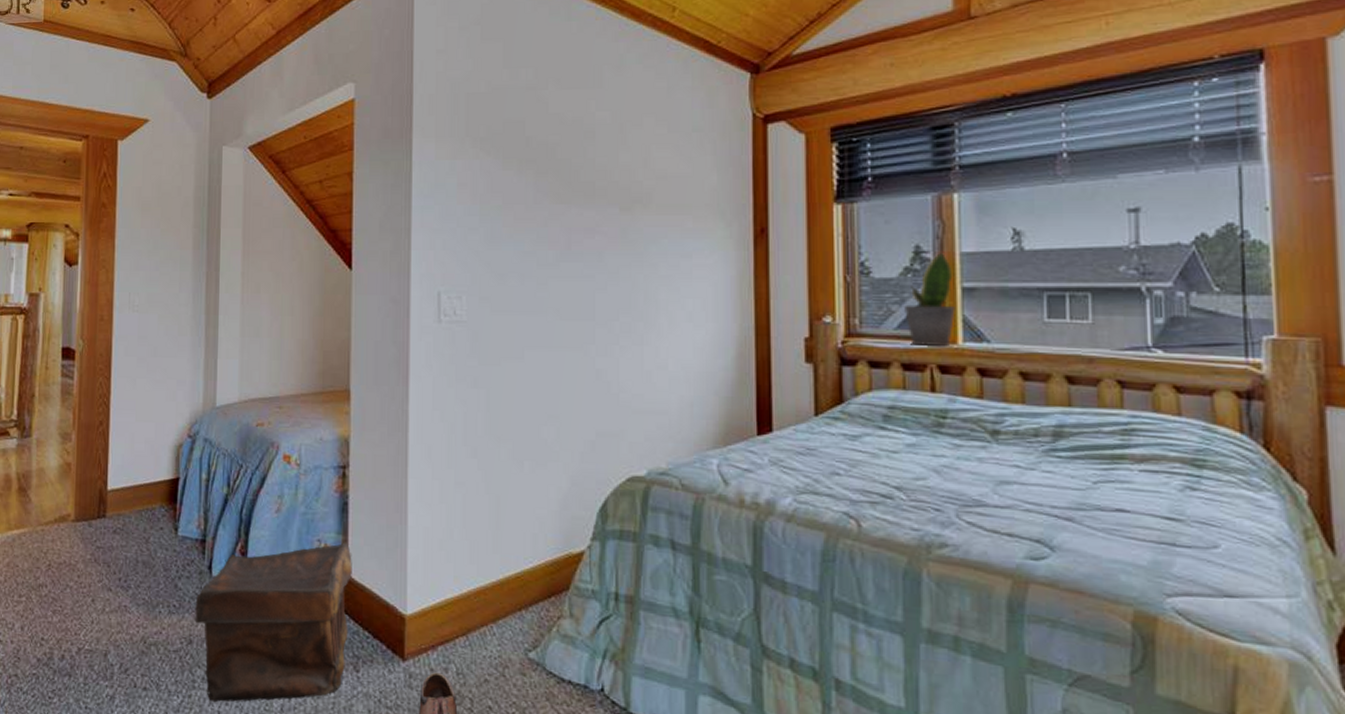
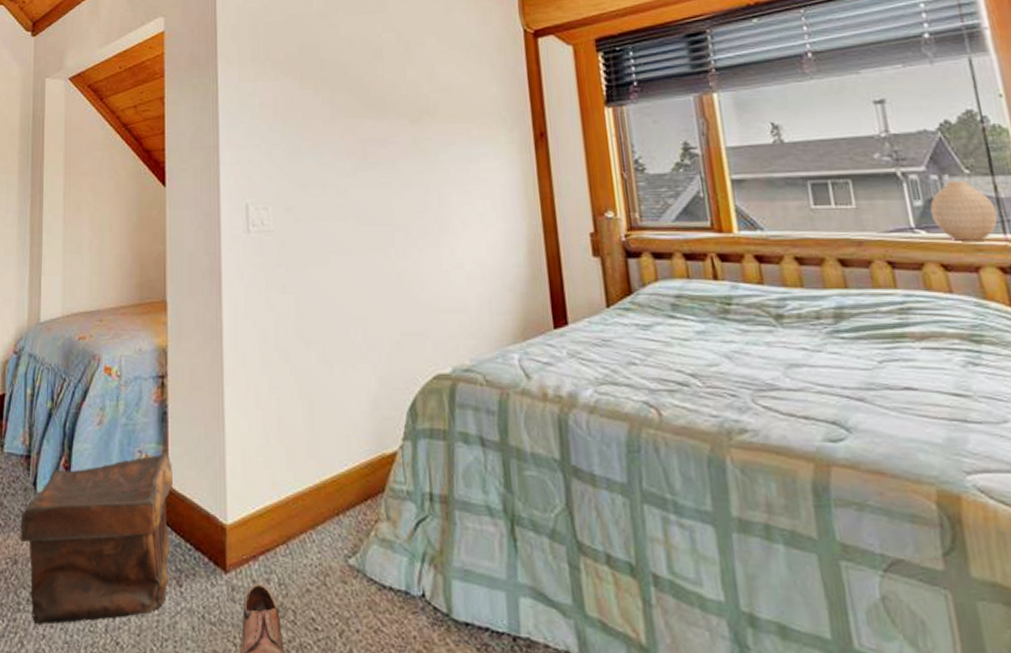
potted plant: present [903,252,956,346] -> none [678,147,728,236]
vase: none [1172,300,1242,363] -> present [930,181,998,241]

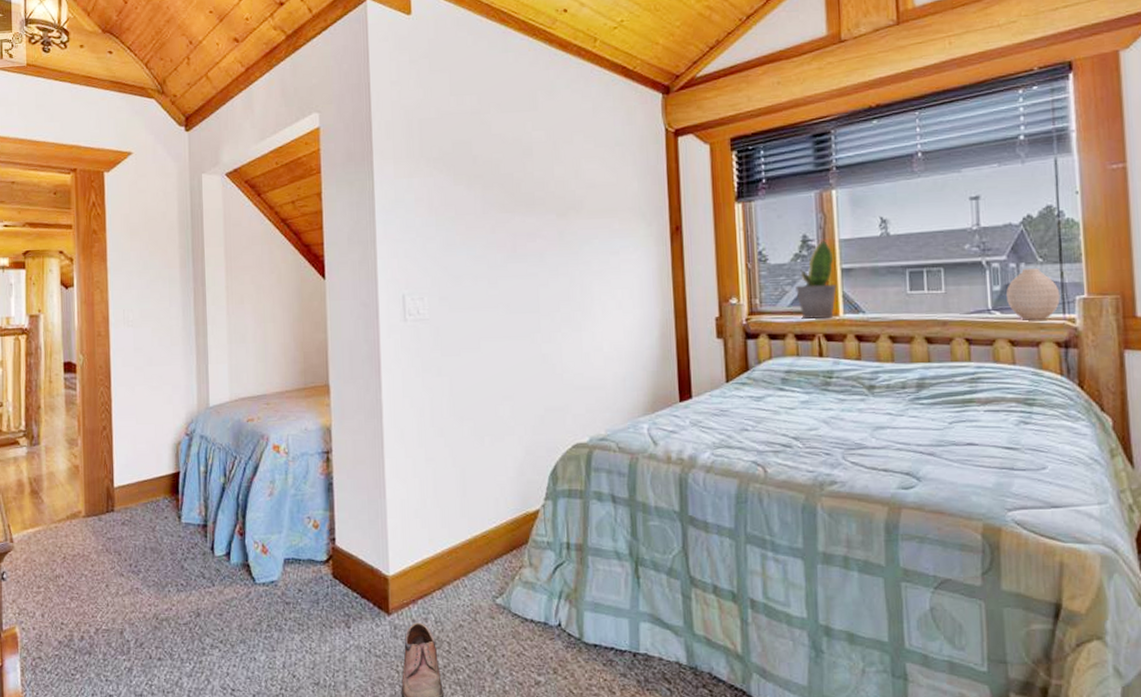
pouch: present [20,452,173,625] -> none [201,517,340,664]
potted plant: none [678,147,728,236] -> present [794,239,837,319]

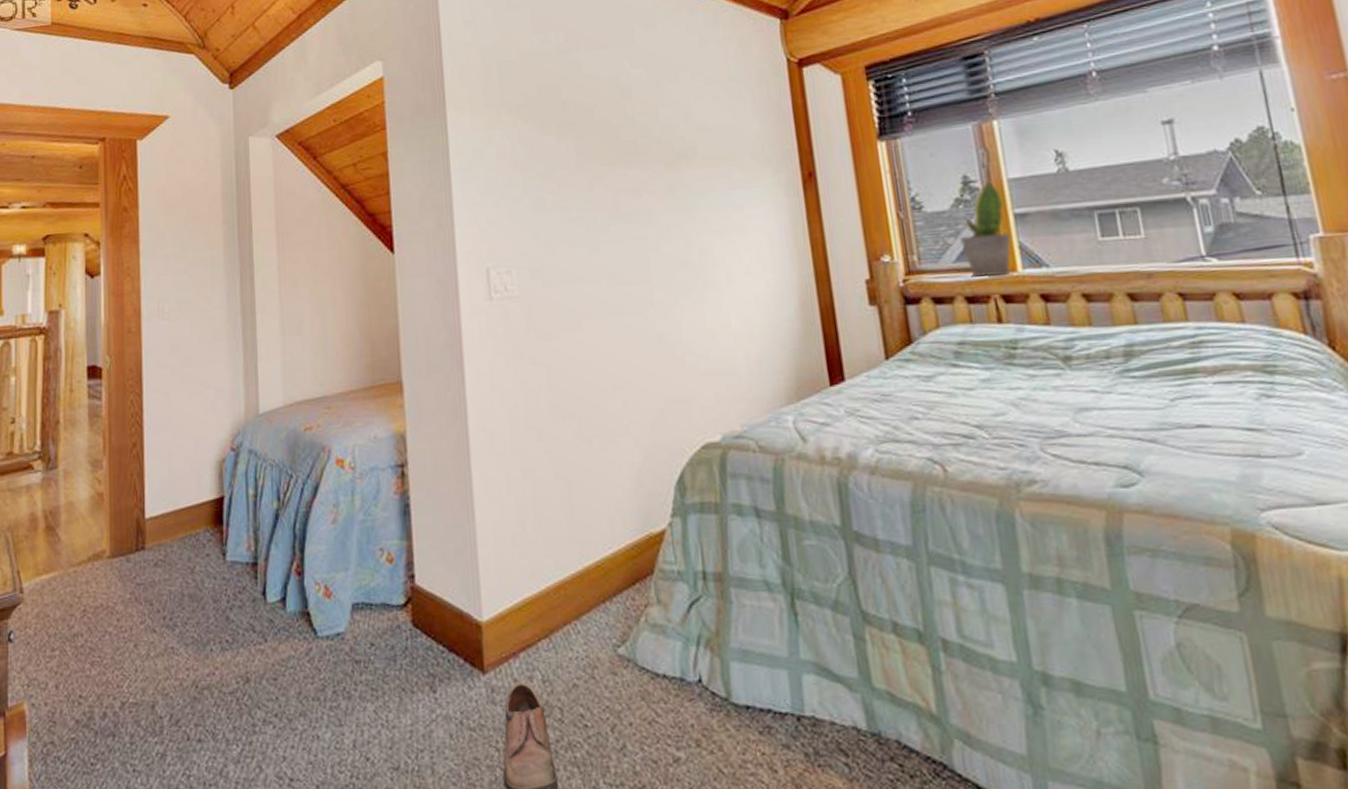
vase: present [1006,269,1060,320] -> none [1221,203,1291,268]

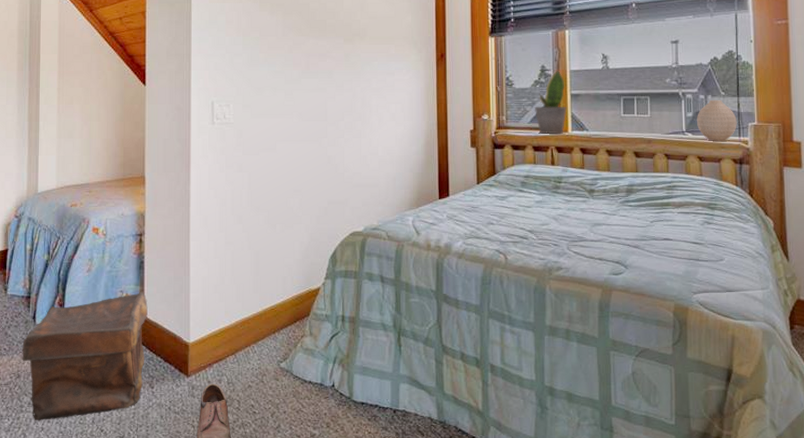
pouch: none [250,548,421,746] -> present [22,291,148,420]
vase: none [1221,203,1291,268] -> present [697,100,737,141]

